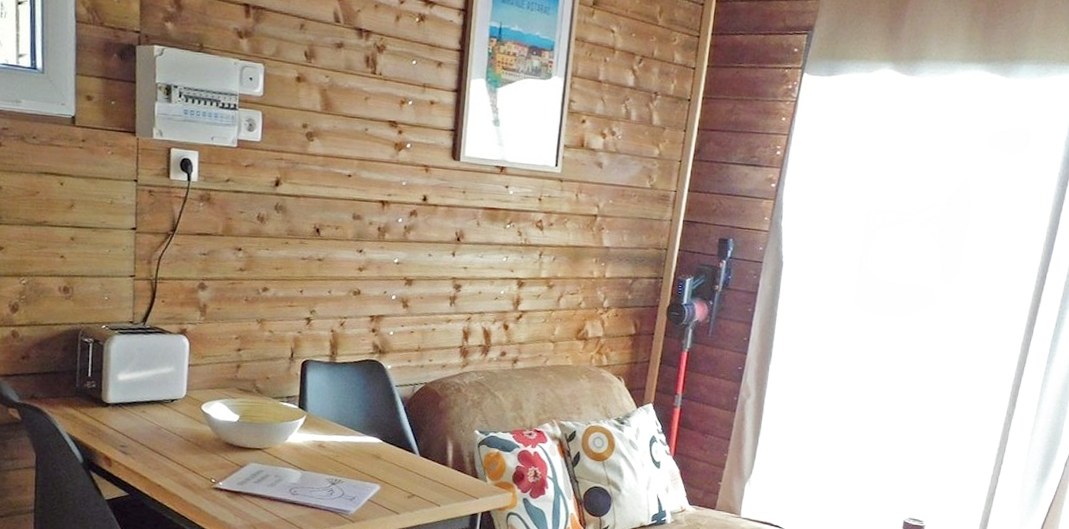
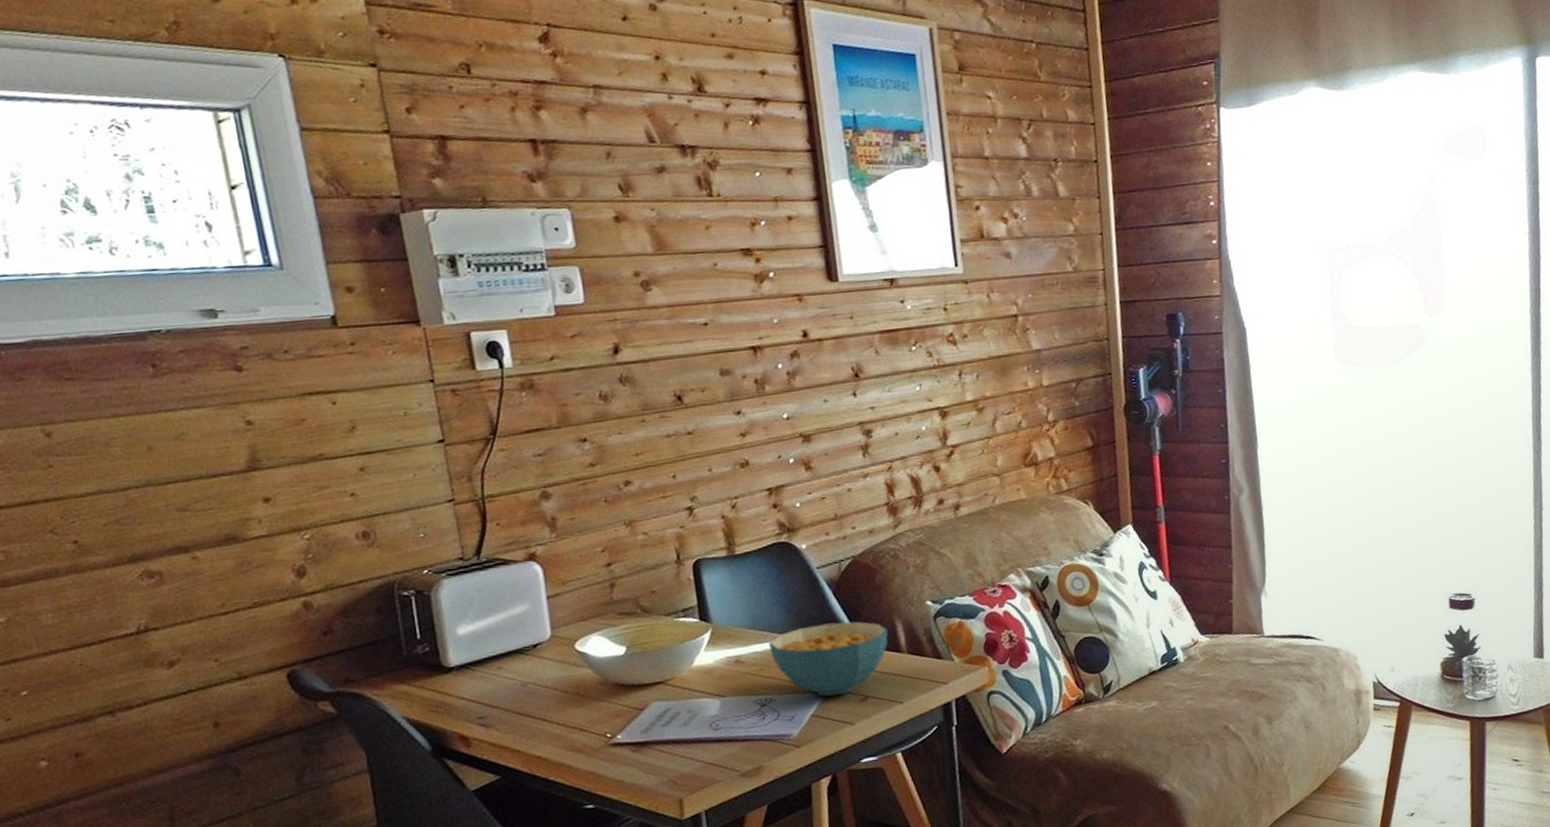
cereal bowl: none [347,430,440,489] -> present [769,621,888,697]

